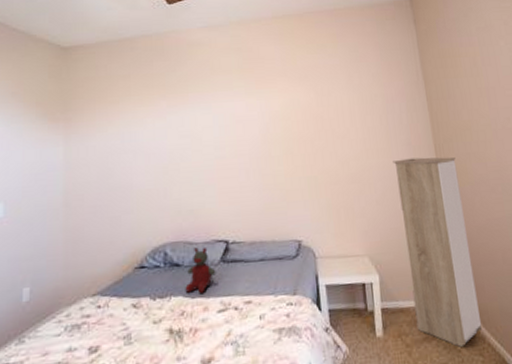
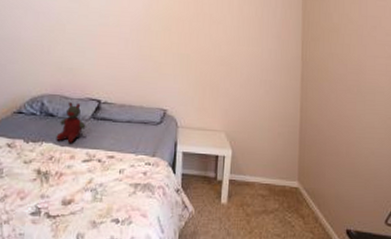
storage cabinet: present [393,156,482,347] -> none [258,50,319,223]

